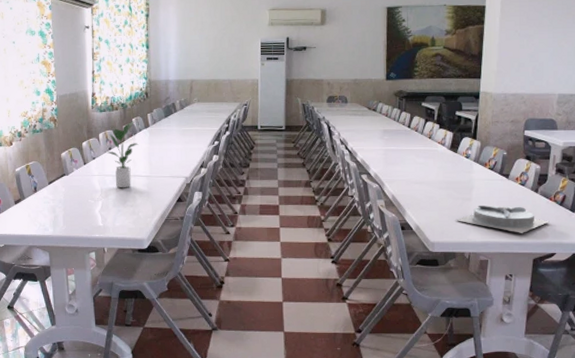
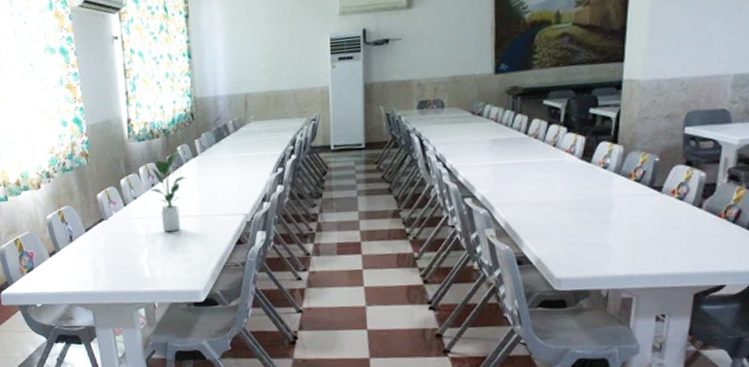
plate: present [455,205,550,233] -> none [588,228,718,262]

